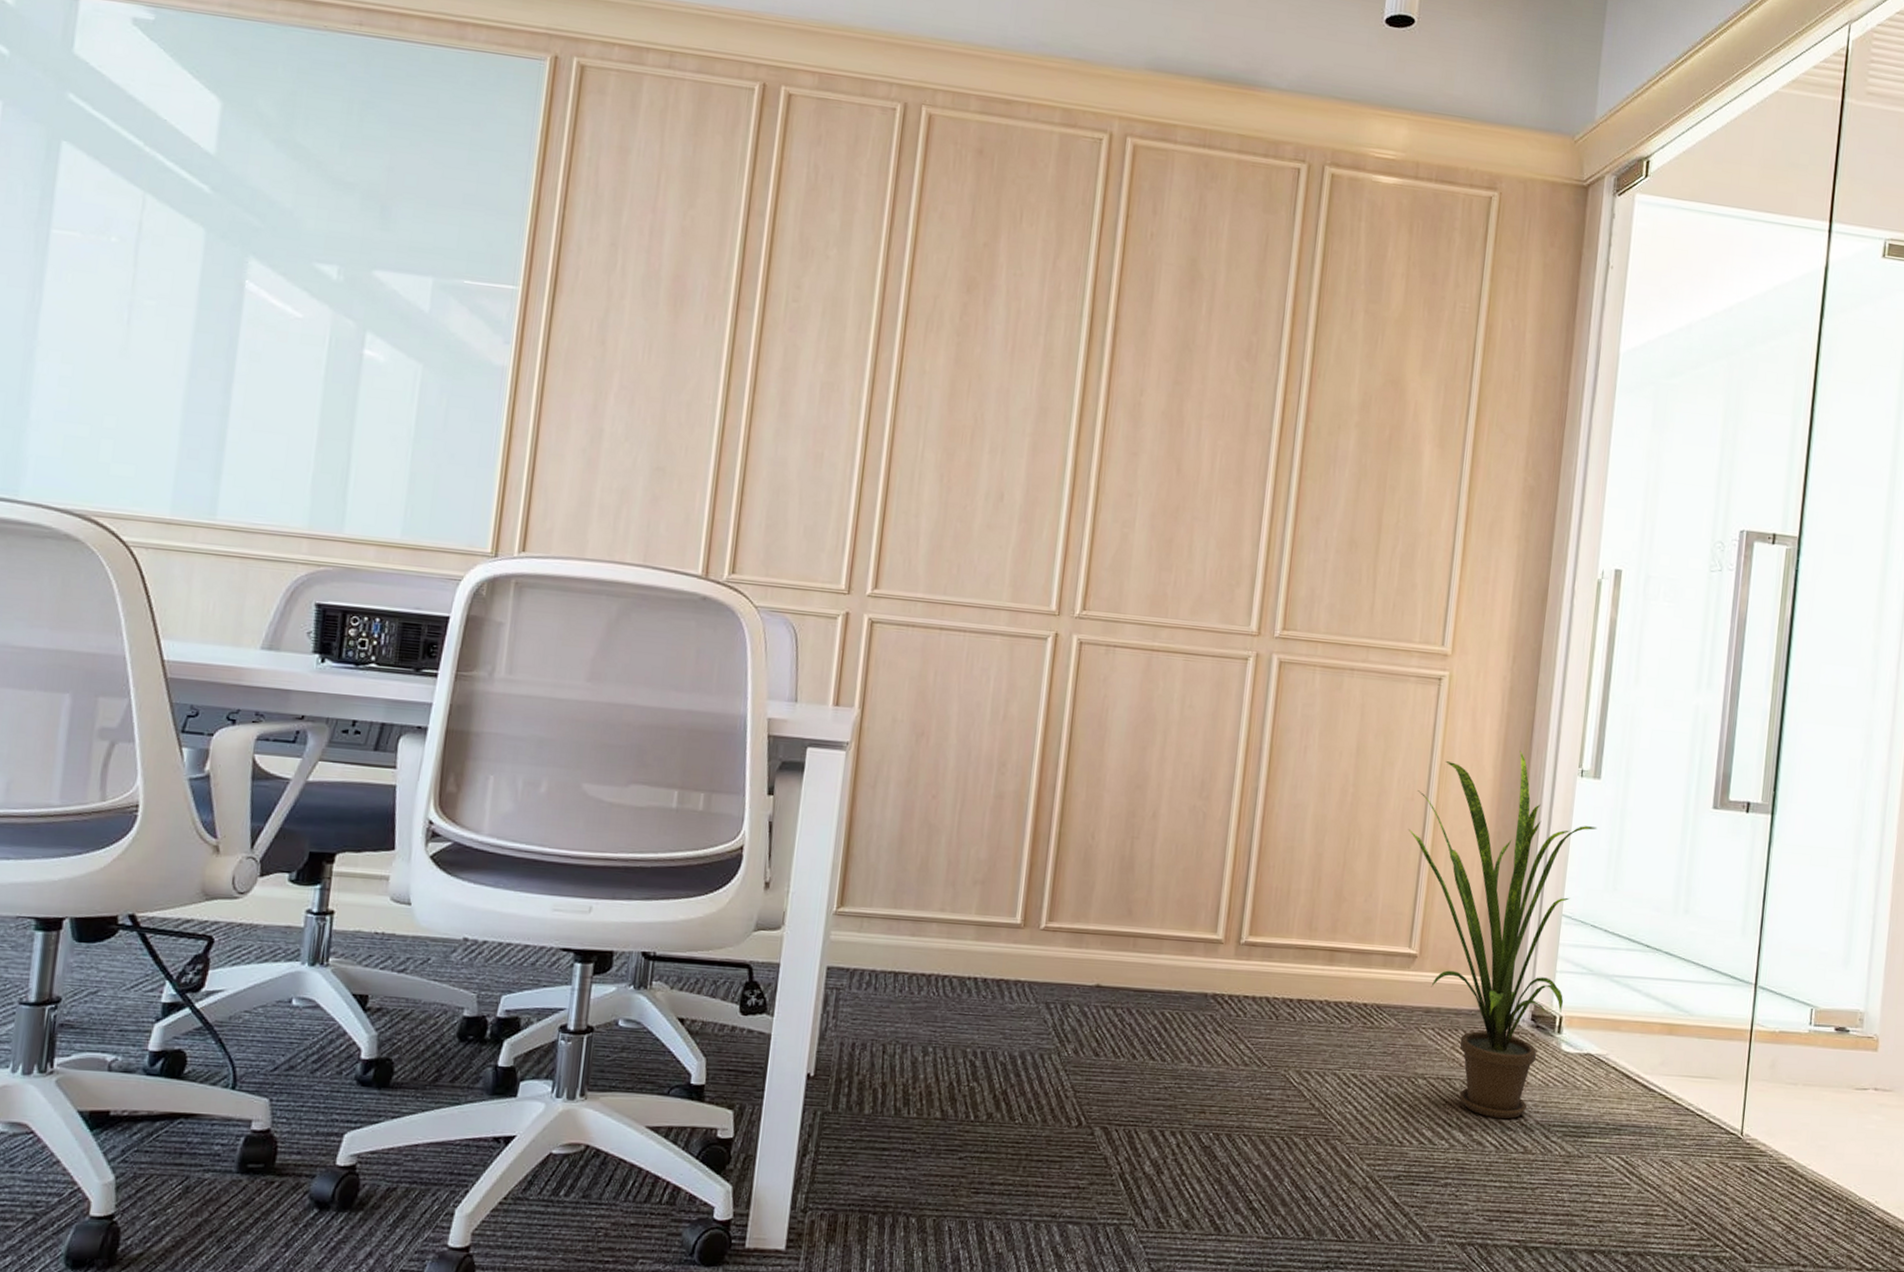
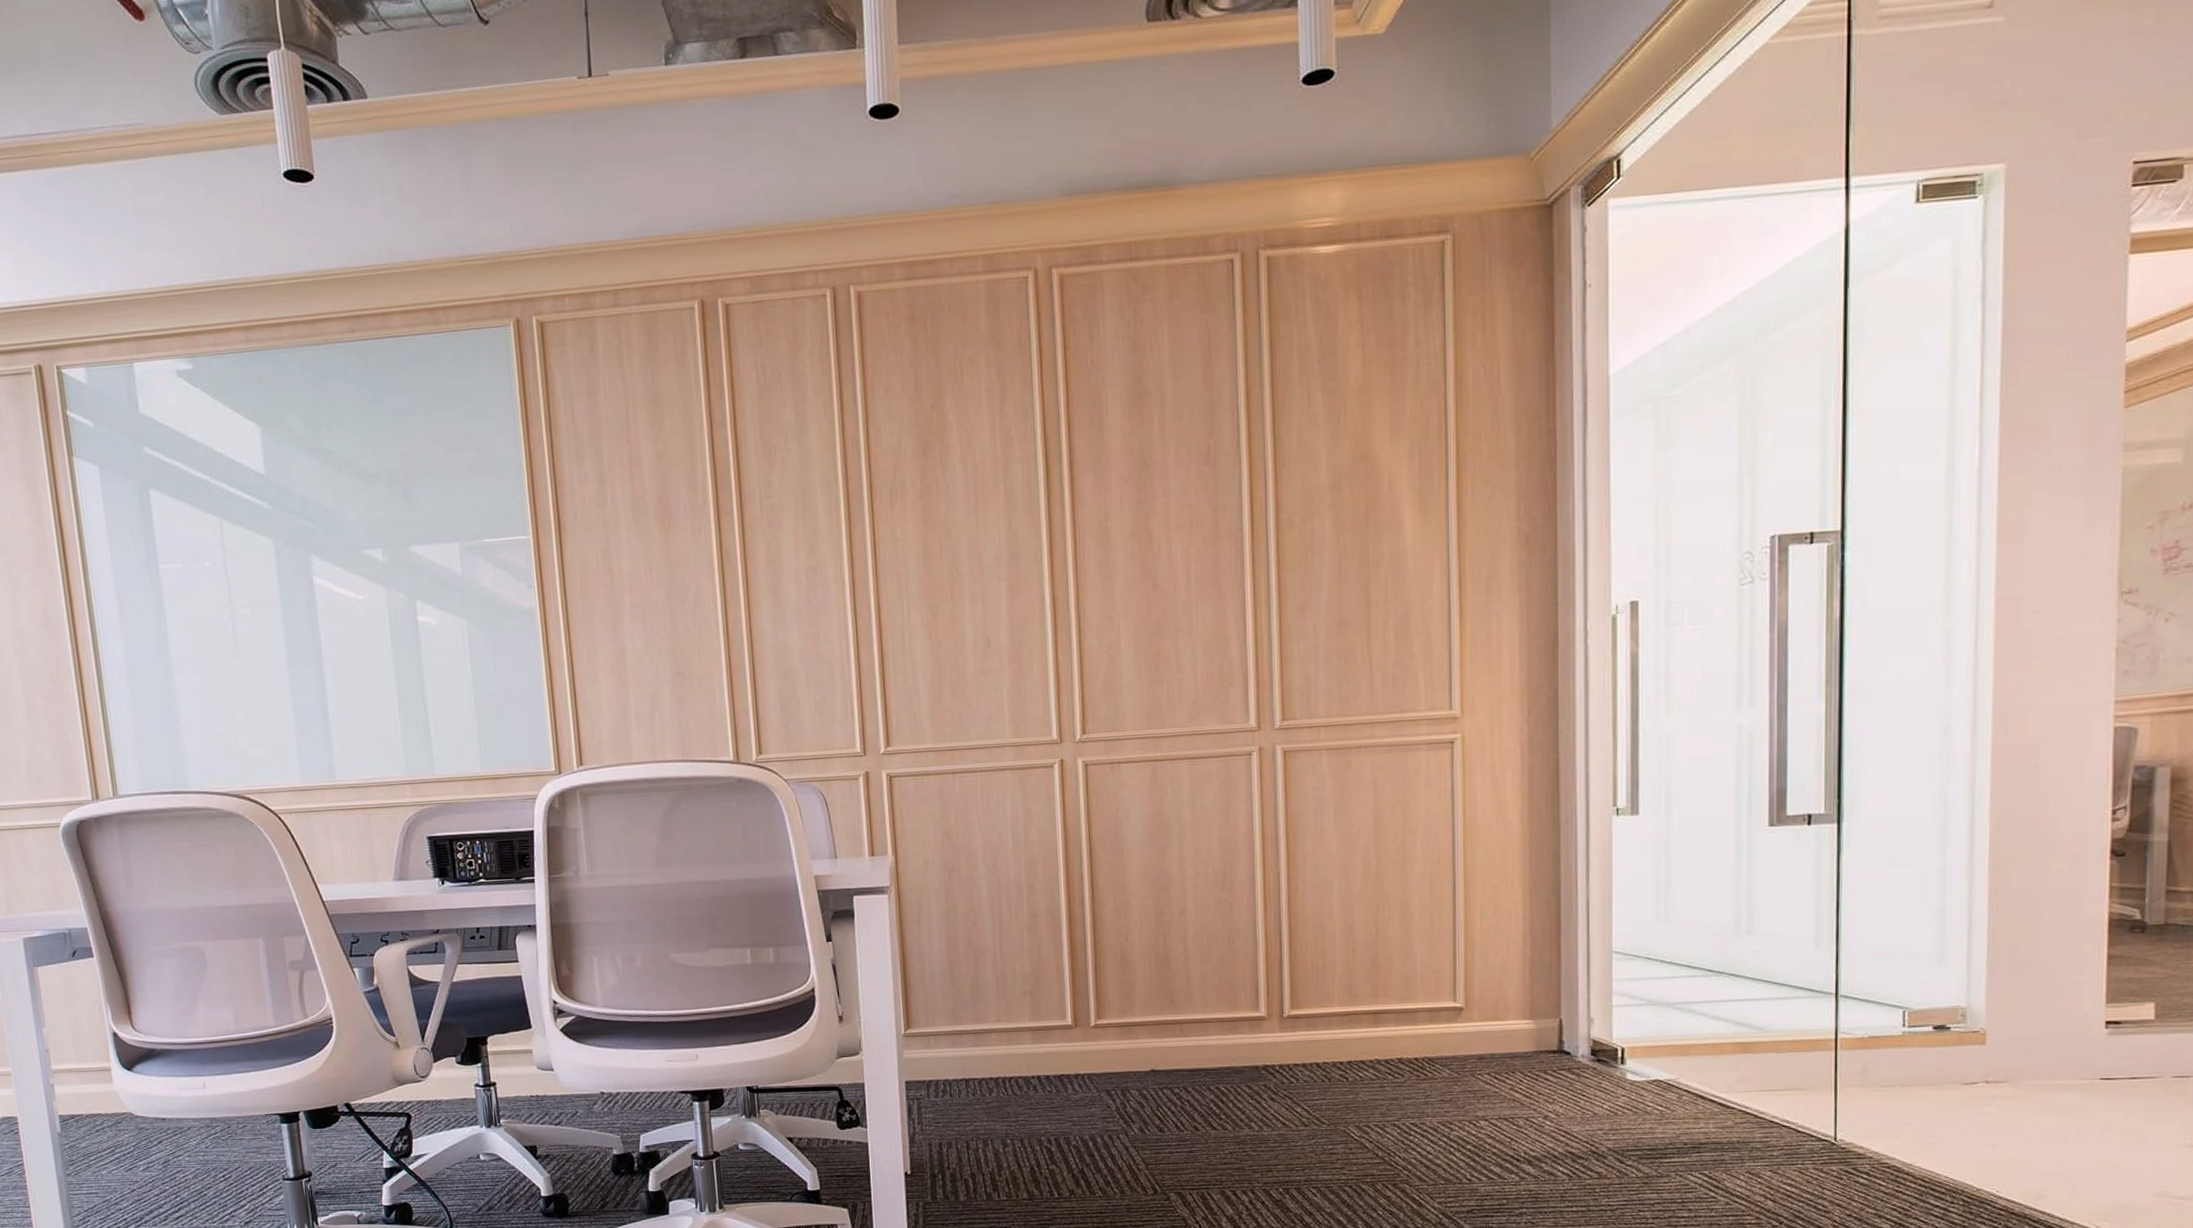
house plant: present [1408,750,1598,1119] -> none [1438,798,1641,1150]

